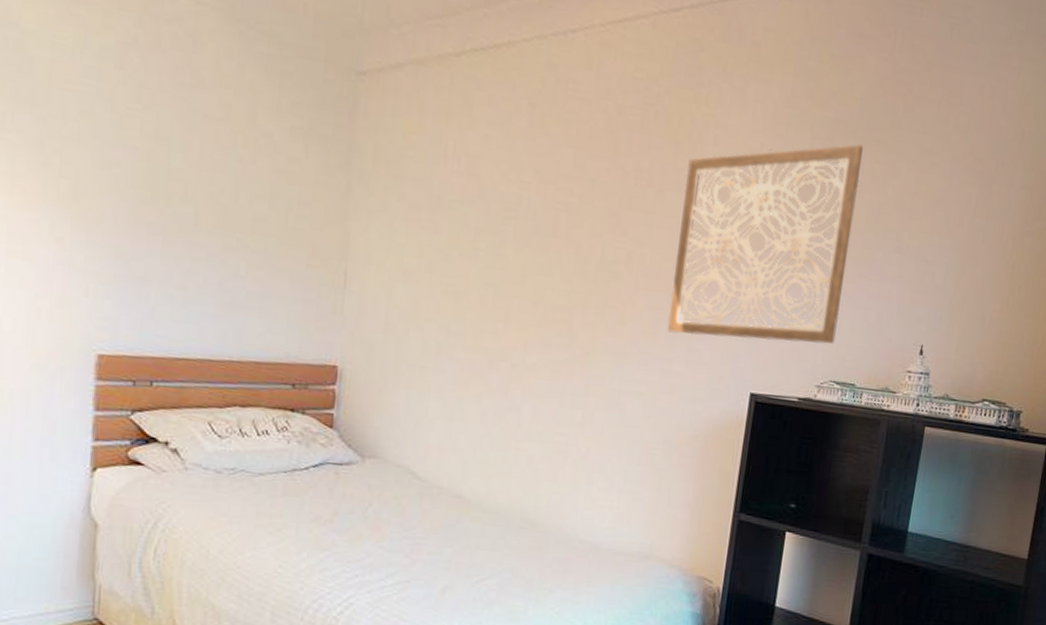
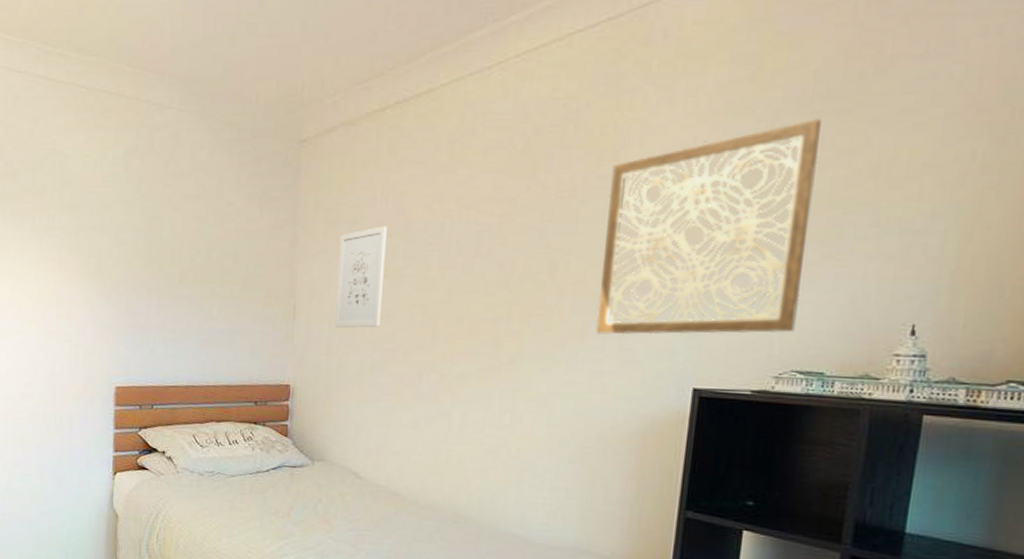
wall art: none [393,189,458,306] -> present [334,226,387,329]

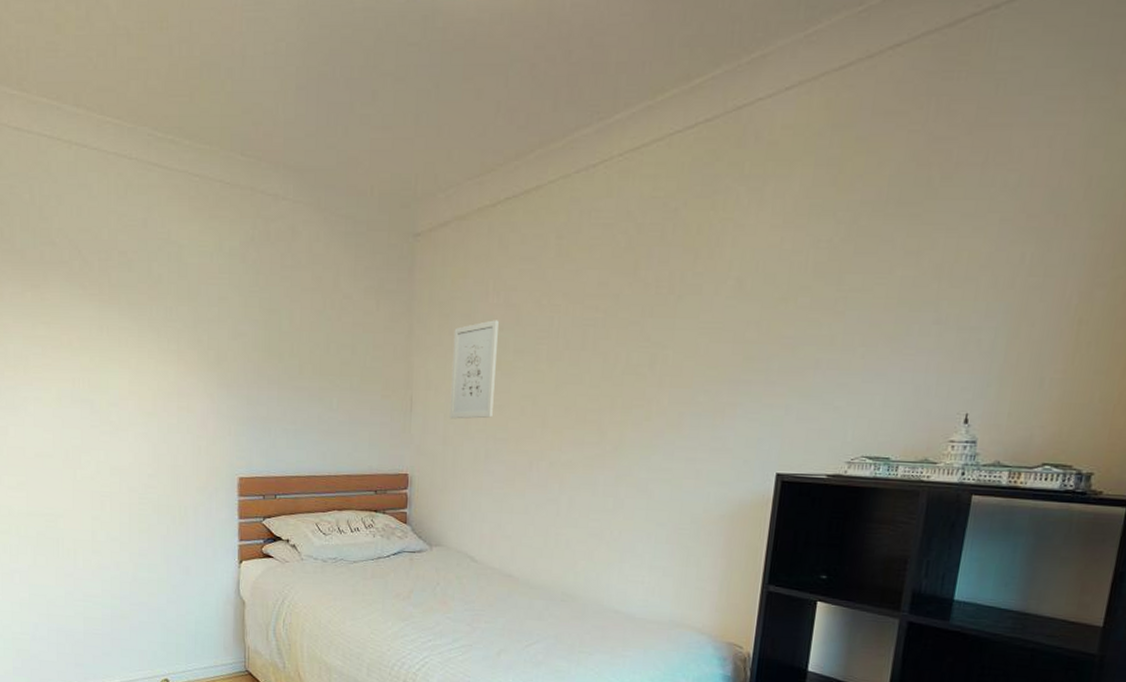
wall art: present [595,117,821,335] -> none [690,220,894,424]

